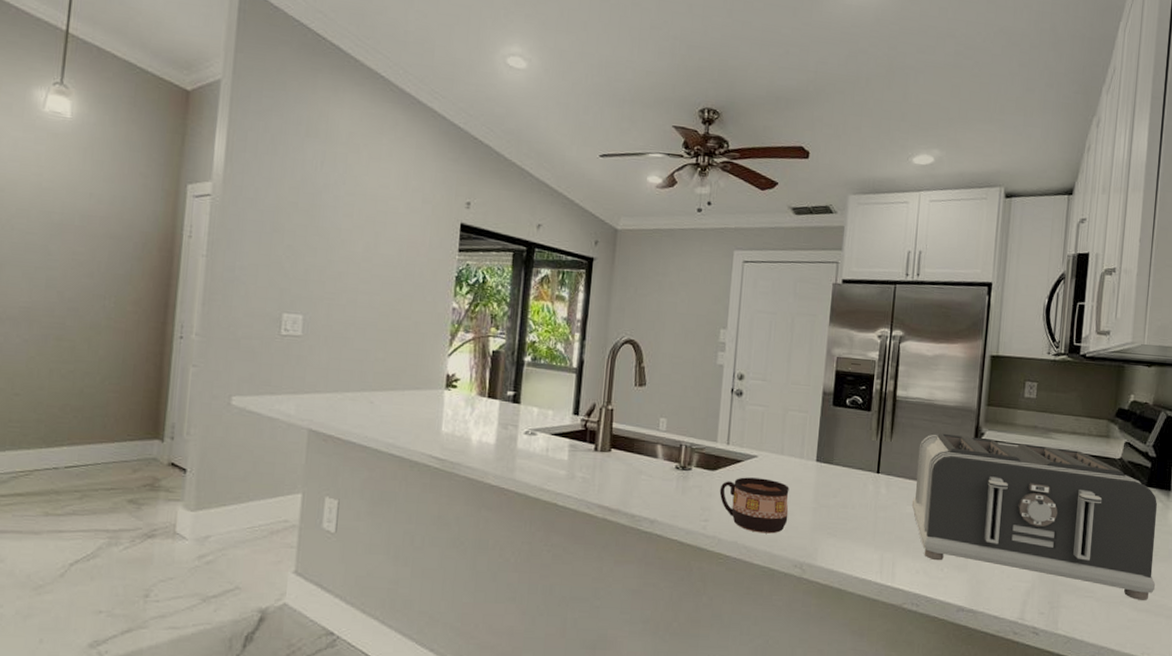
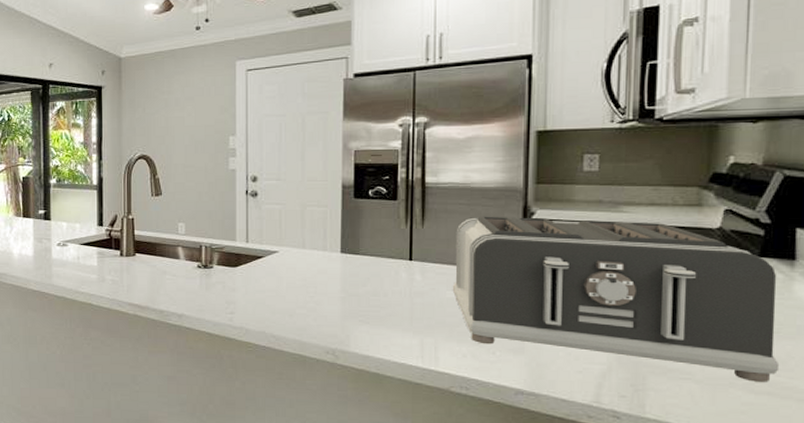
cup: present [719,477,789,534] -> none [243,272,316,323]

